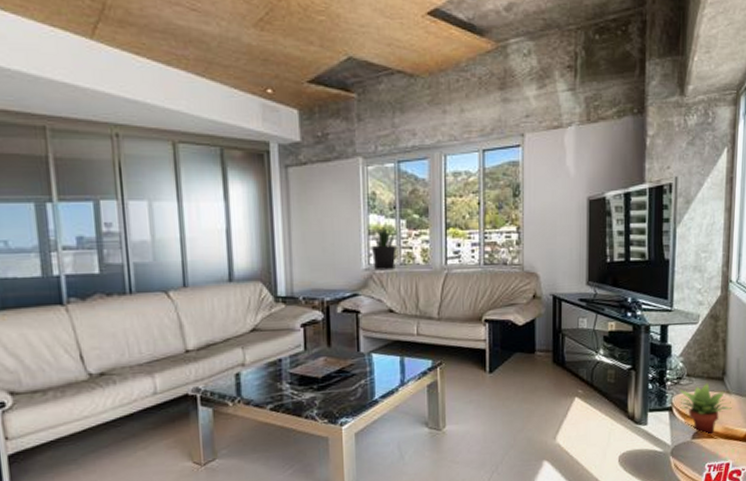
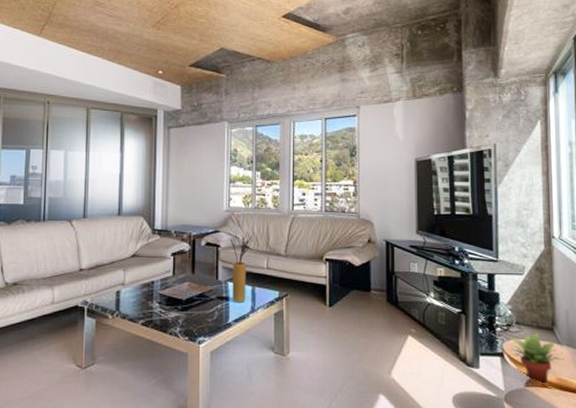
planter: present [372,225,397,271] -> none [232,175,252,213]
vase: none [372,293,401,377] -> present [230,231,254,303]

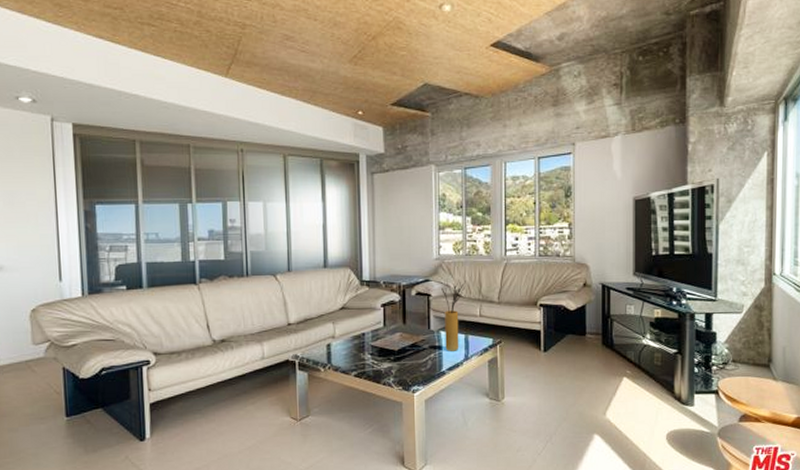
succulent plant: present [509,332,564,383] -> none [725,369,779,418]

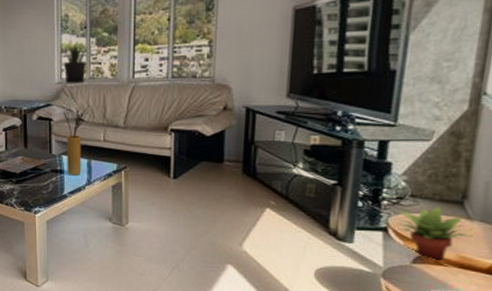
planter: none [442,221,463,260] -> present [64,43,86,84]
succulent plant: none [725,369,779,418] -> present [397,206,473,260]

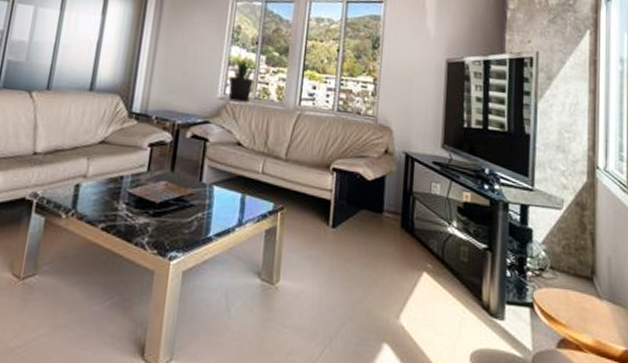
vase: present [63,104,89,176] -> none [216,124,251,213]
succulent plant: present [397,206,473,260] -> none [541,280,604,345]

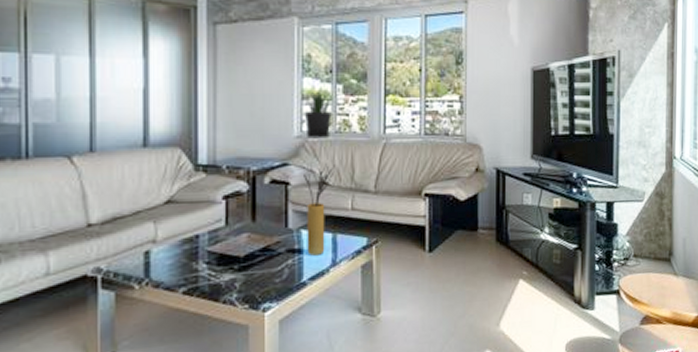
vase: none [216,124,251,213] -> present [304,163,335,256]

